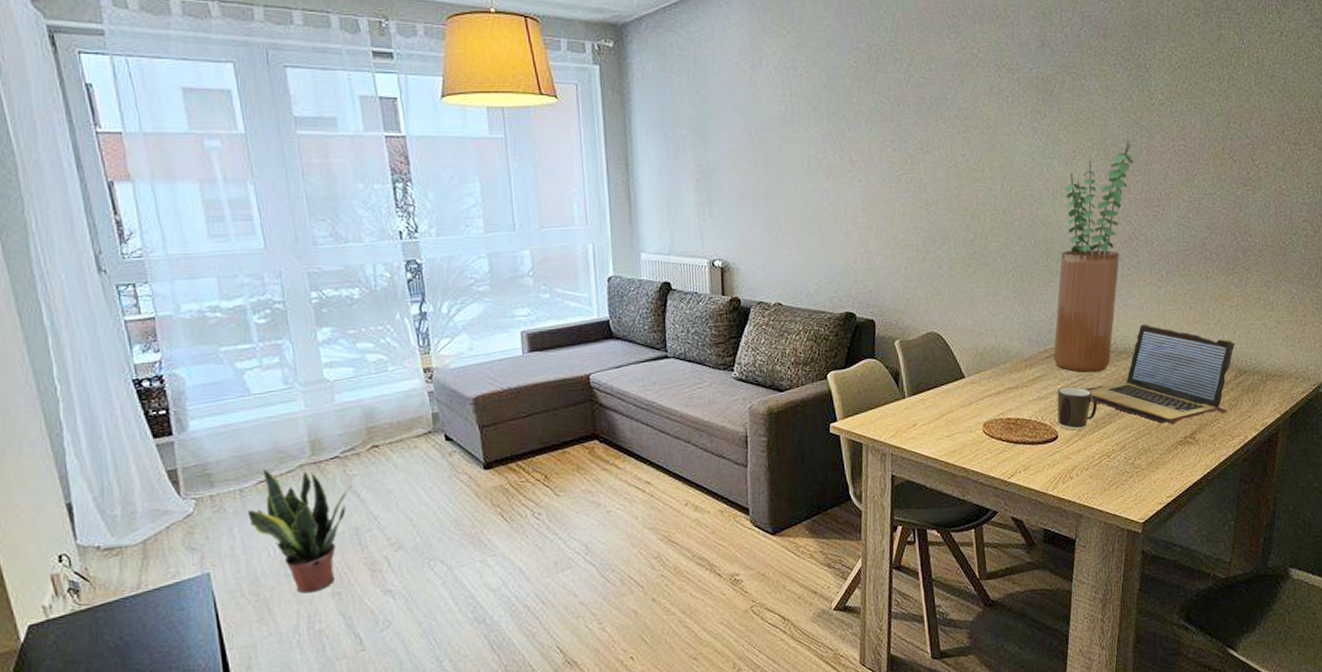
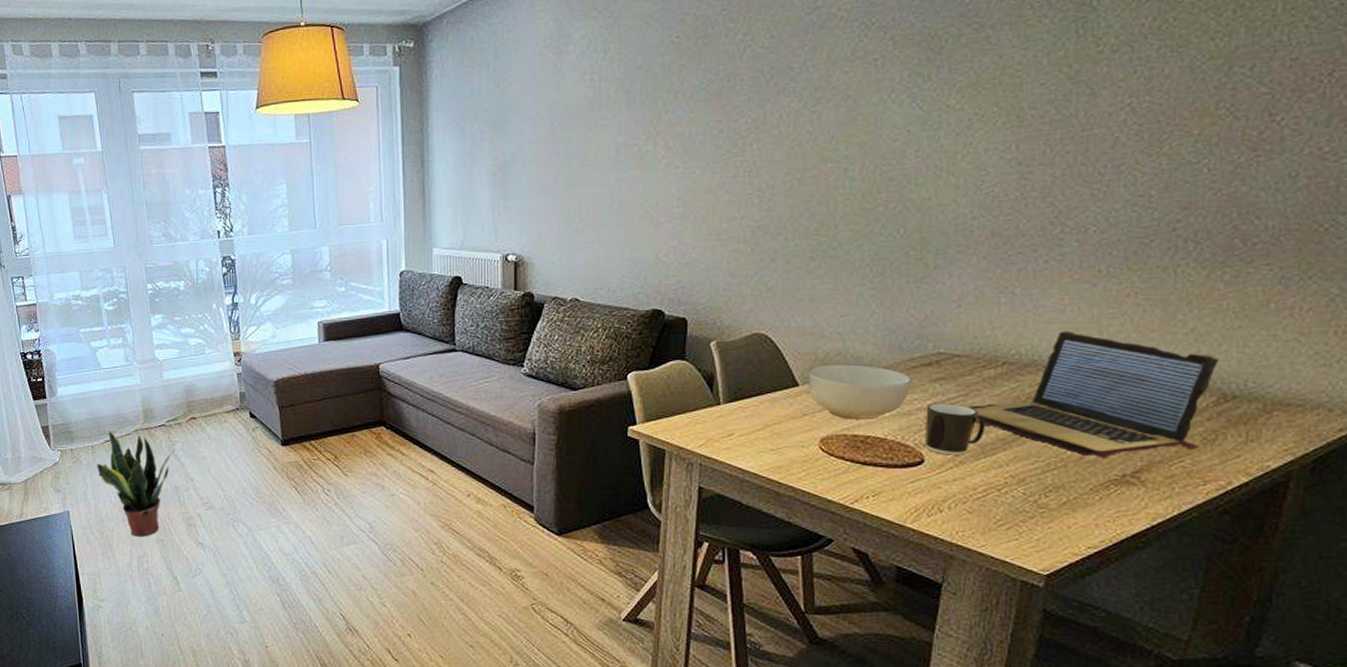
bowl: none [971,356,1048,406] -> present [808,363,914,421]
vase: present [1053,140,1134,372] -> none [923,100,1064,387]

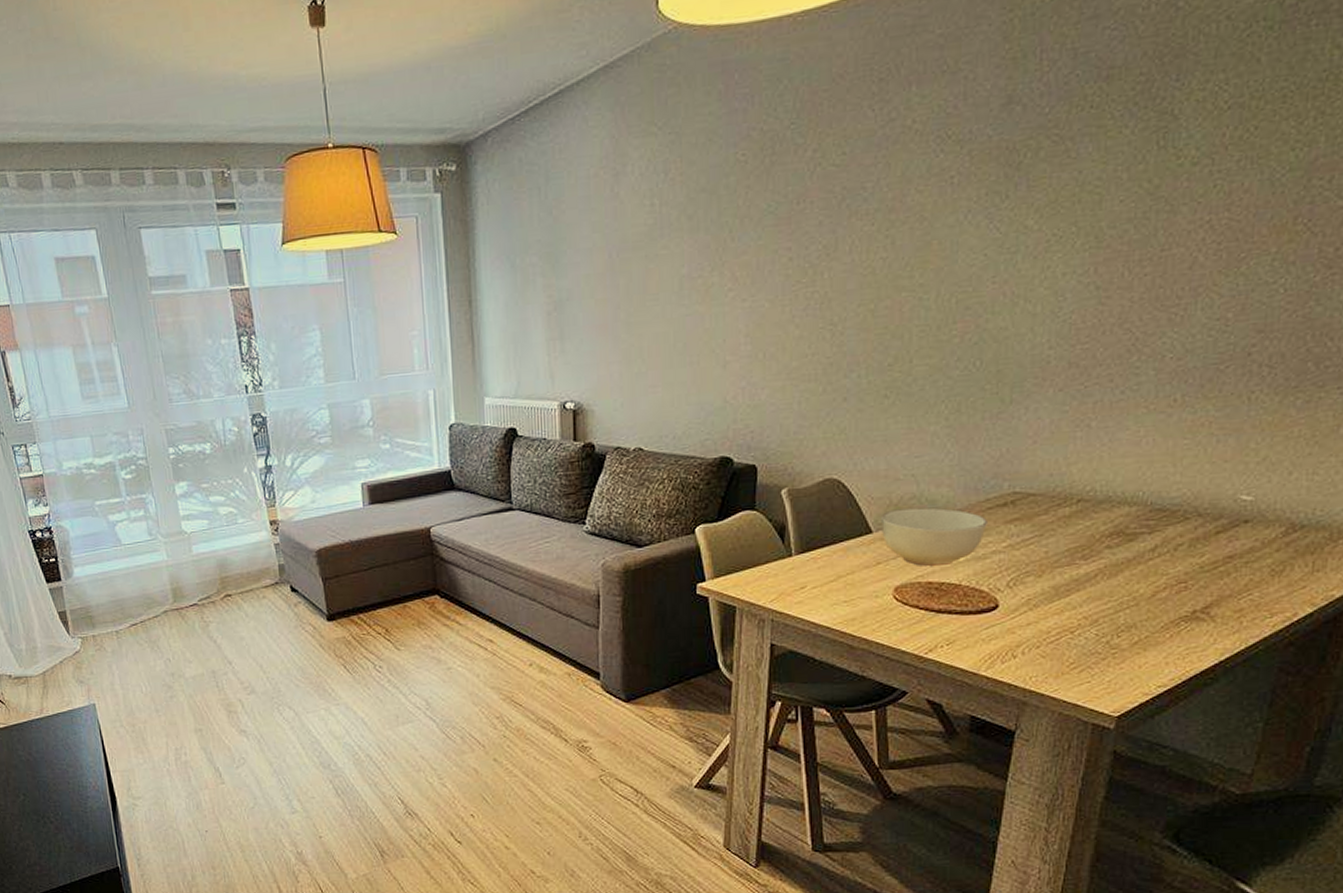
potted plant: present [97,431,175,537] -> none [123,613,210,728]
mug: present [925,403,985,455] -> none [1000,545,1059,599]
laptop: present [968,330,1219,459] -> none [1042,464,1289,595]

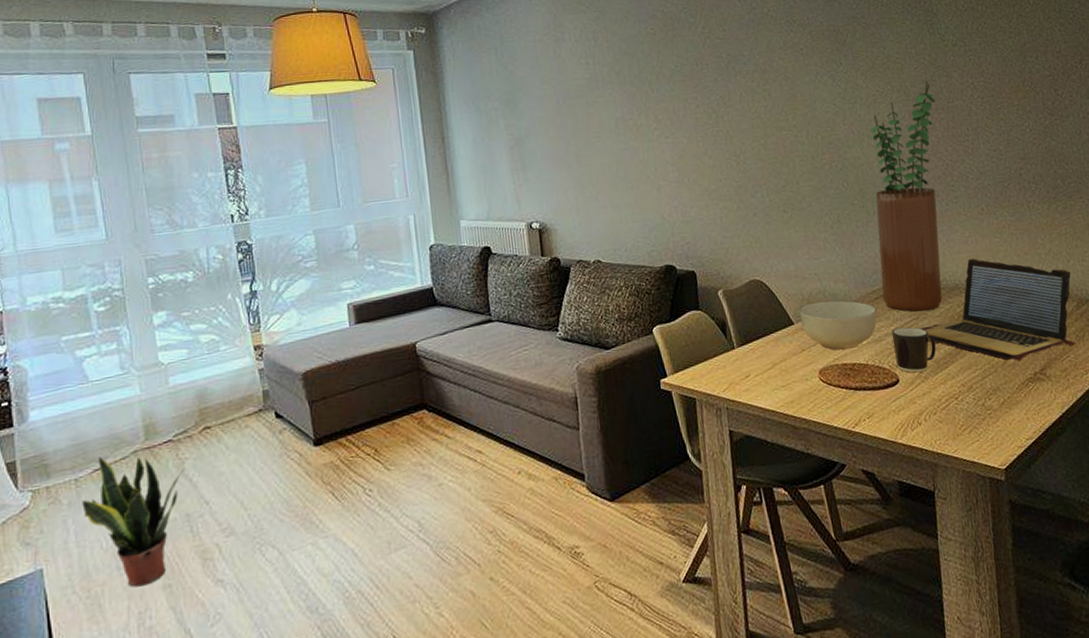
potted plant: none [123,613,210,728] -> present [82,456,185,587]
vase: none [998,218,1142,527] -> present [870,80,943,312]
mug: none [1000,545,1059,599] -> present [891,327,937,373]
laptop: none [1042,464,1289,595] -> present [920,258,1076,361]

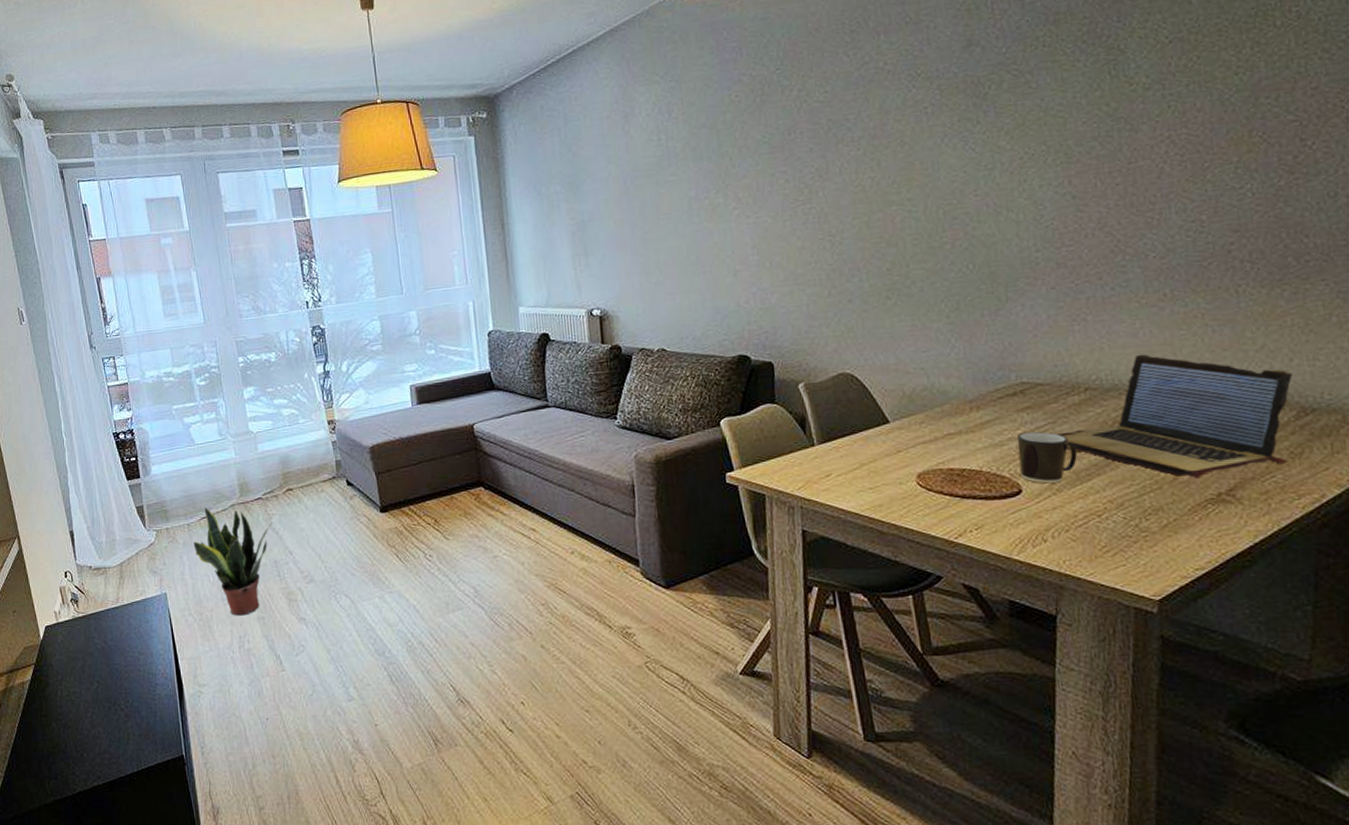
bowl: present [798,299,878,351] -> none [897,397,1001,454]
vase: present [870,80,943,312] -> none [1008,136,1111,415]

